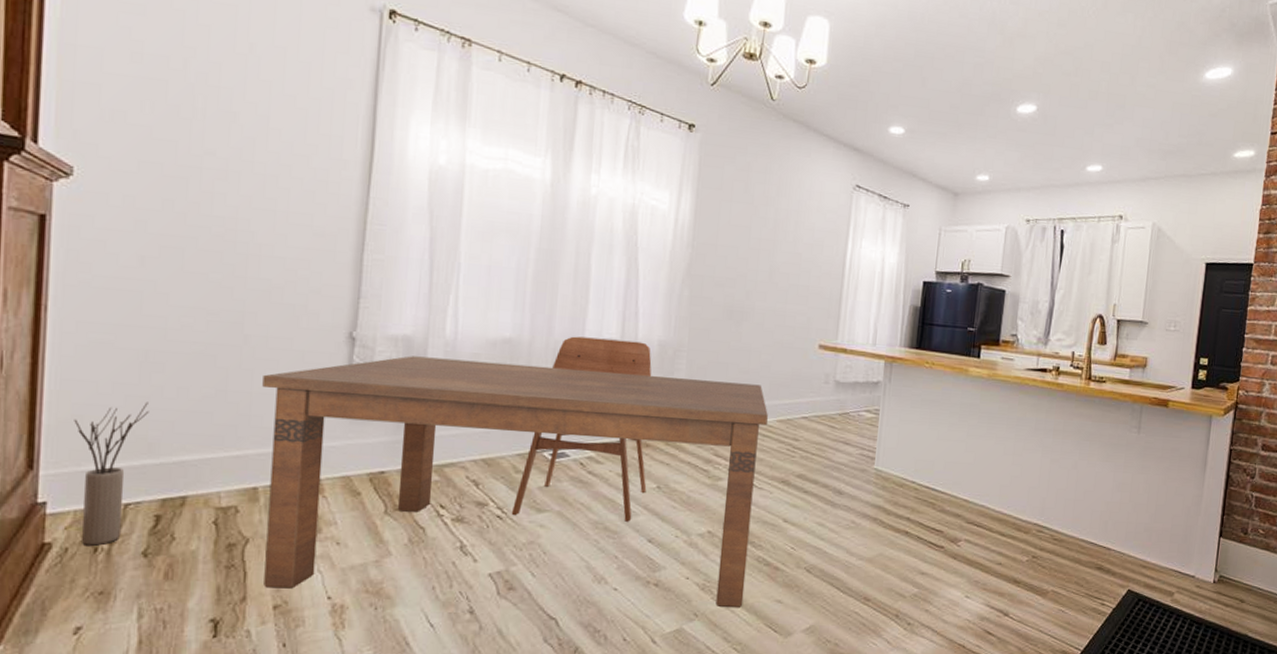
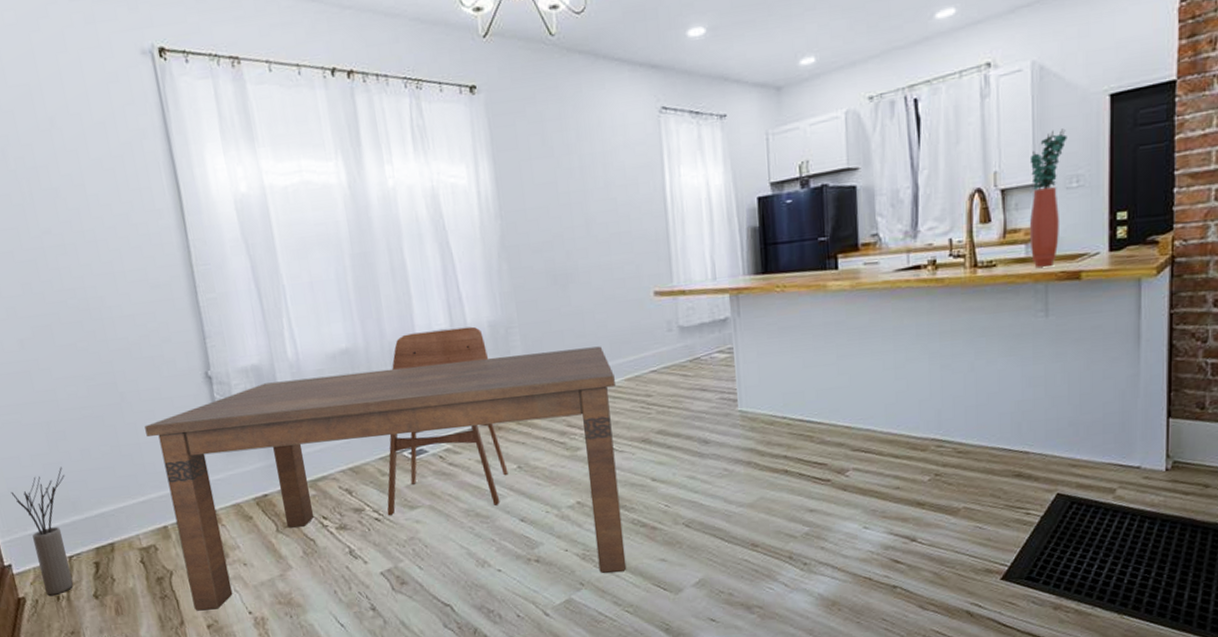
vase: none [1133,280,1172,392] -> present [1029,128,1067,268]

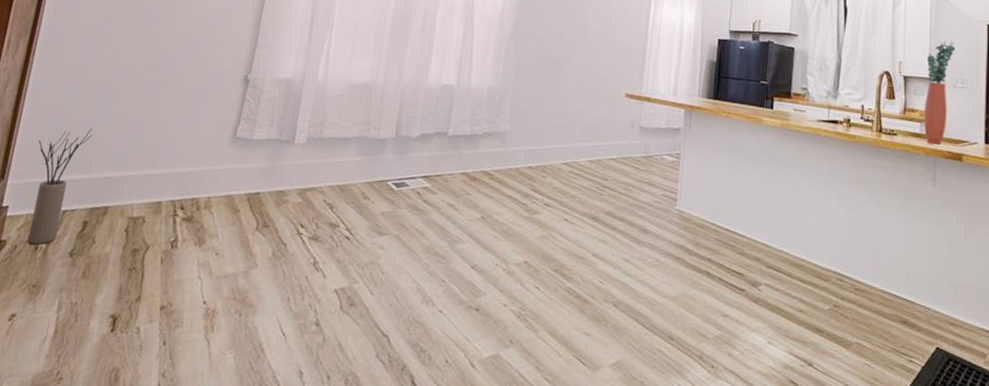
dining table: present [144,346,627,611] -> none [155,95,580,337]
dining chair: present [387,326,509,516] -> none [357,82,481,248]

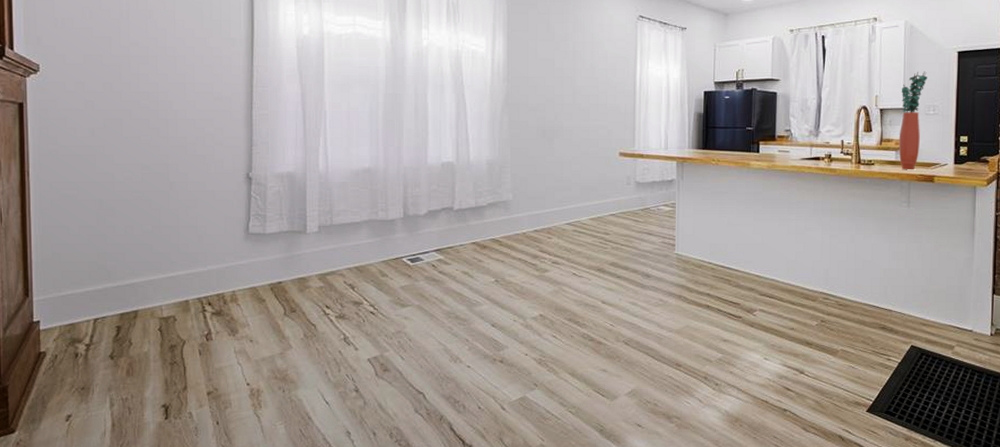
vase: present [28,127,93,246] -> none [54,239,107,353]

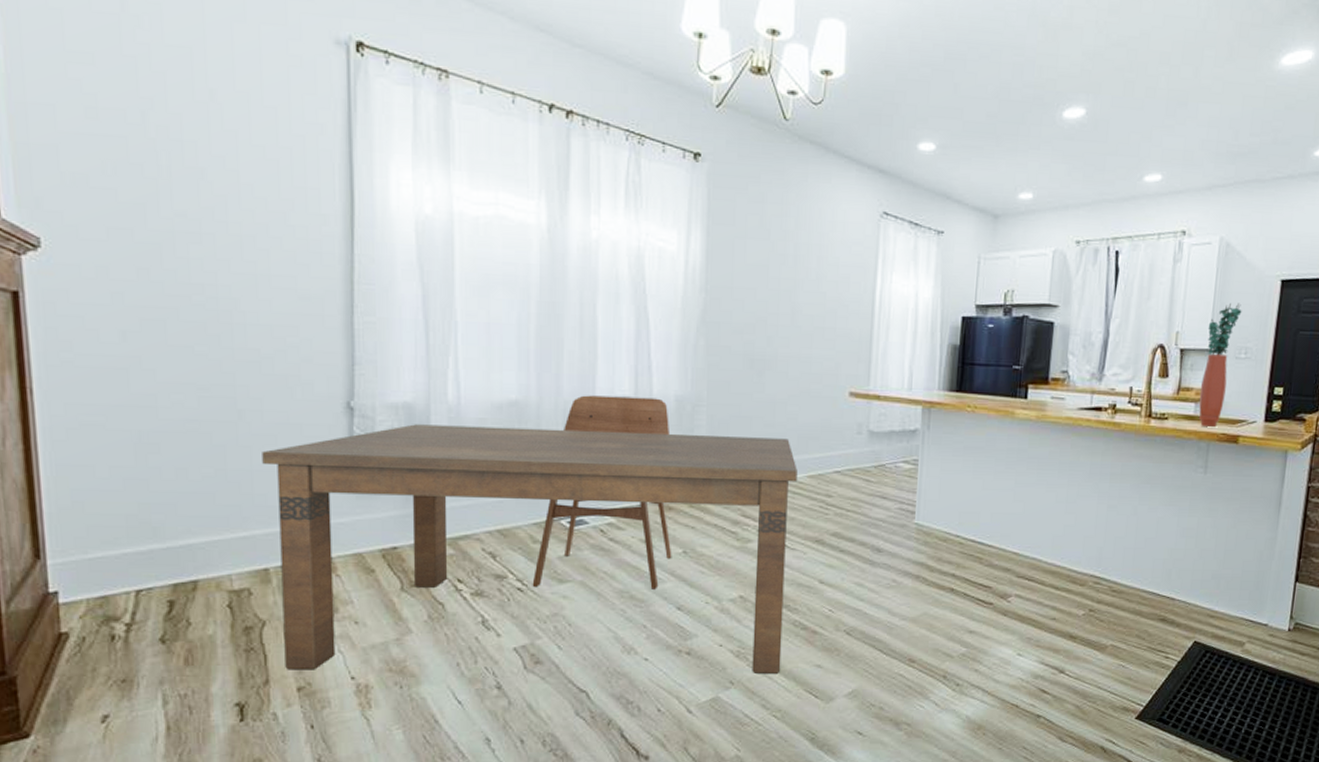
dining table: none [186,188,581,379] -> present [262,424,797,673]
dining chair: none [381,162,487,311] -> present [532,395,672,589]

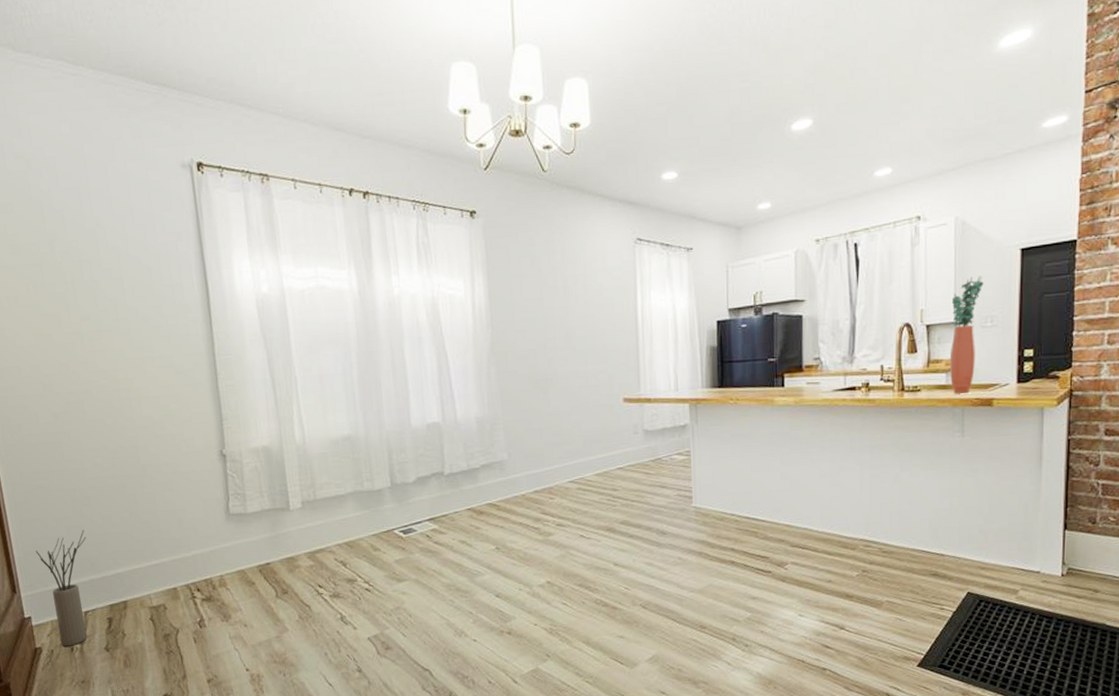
vase: none [74,484,150,635] -> present [35,530,88,648]
dining table: present [262,424,797,673] -> none [162,444,589,666]
dining chair: present [532,395,672,589] -> none [377,421,487,587]

